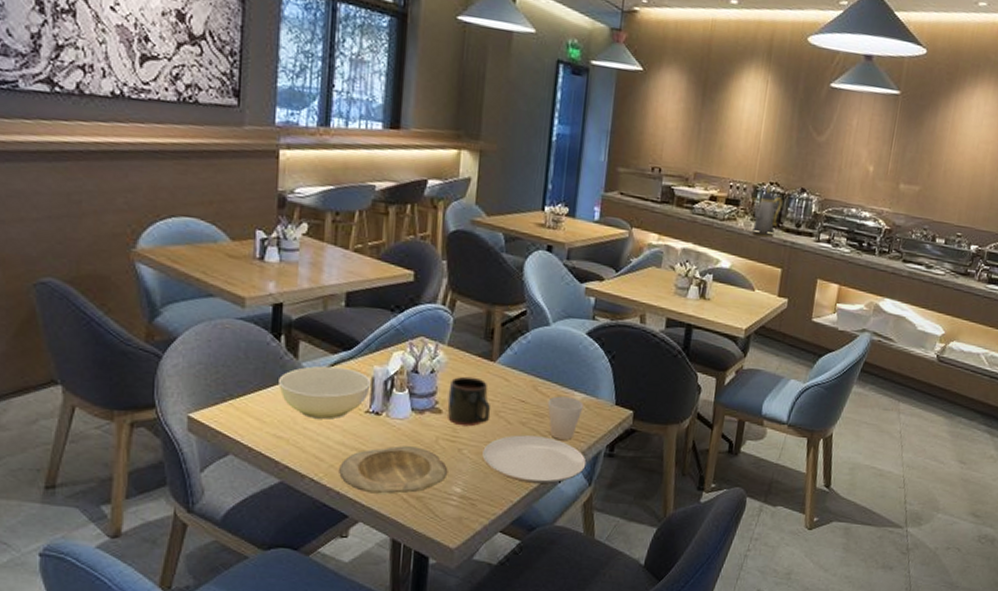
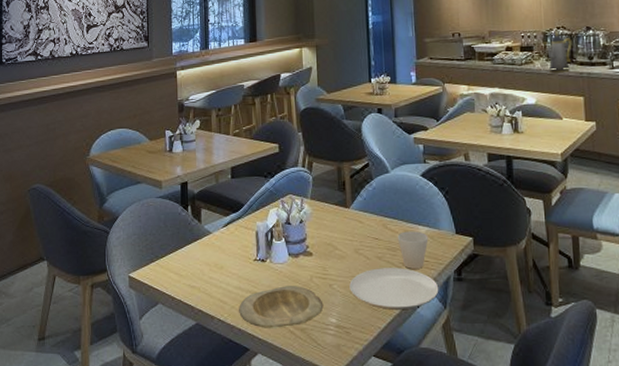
bowl: present [279,366,371,420] -> none [189,226,256,269]
mug: present [447,376,491,426] -> none [315,222,352,264]

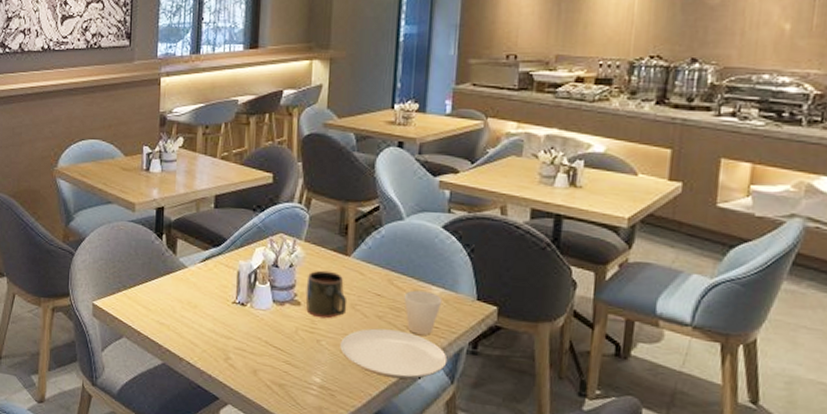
plate: present [239,286,324,328] -> none [211,335,308,381]
mug: none [315,222,352,264] -> present [305,270,348,318]
coffee pot: present [542,31,572,74] -> none [626,61,668,117]

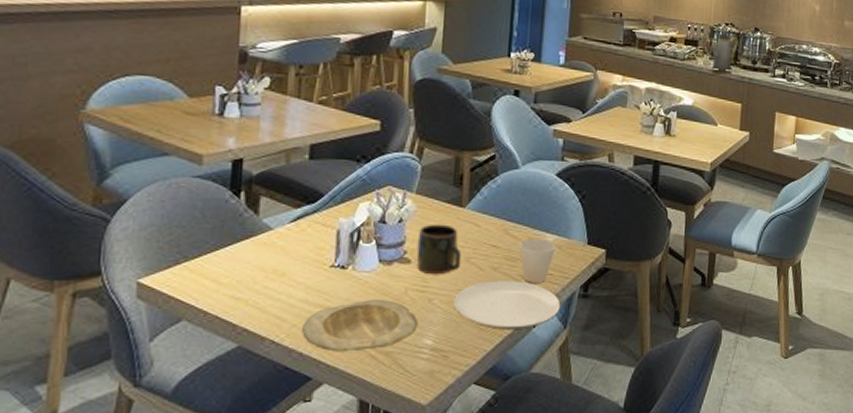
plate: none [211,335,308,381] -> present [302,300,419,352]
coffee pot: none [626,61,668,117] -> present [708,27,739,75]

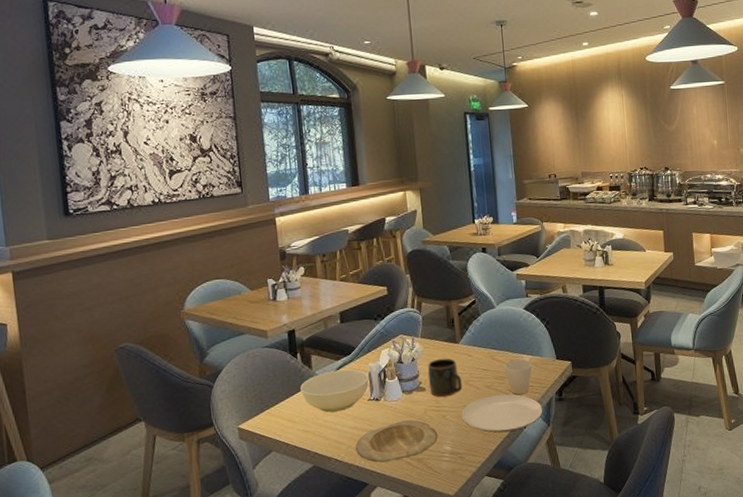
bowl: none [237,221,337,276] -> present [300,369,369,412]
coffee pot: present [708,27,739,75] -> none [628,171,654,211]

